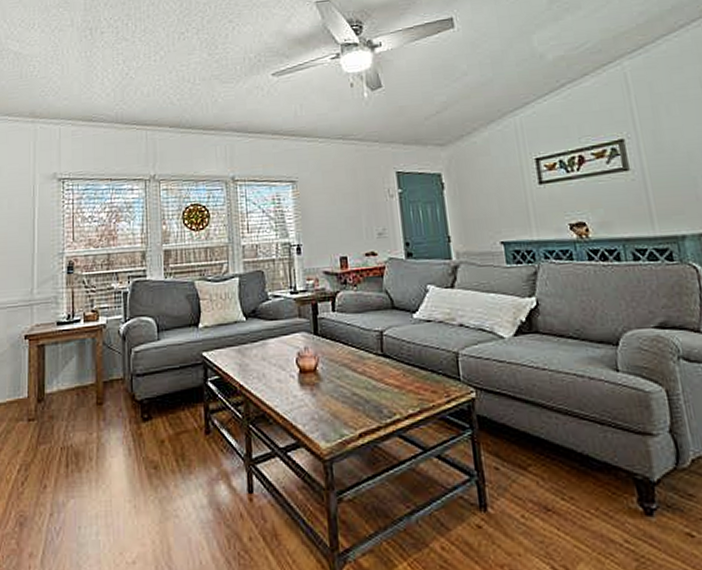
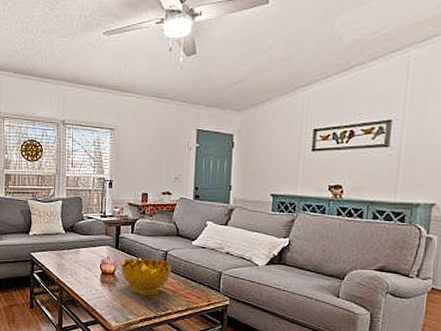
decorative bowl: none [323,341,392,399] -> present [121,256,172,296]

